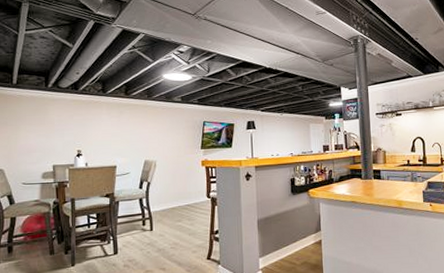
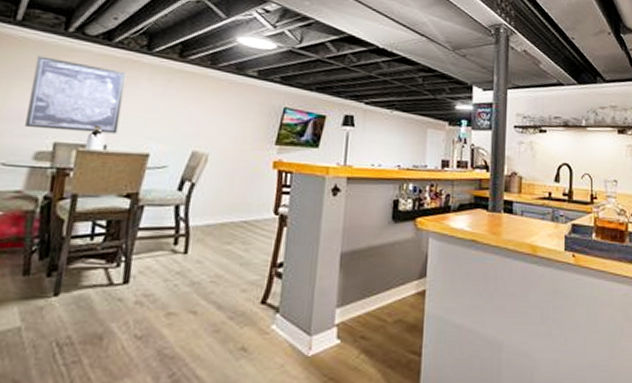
wall art: none [31,107,93,158] -> present [25,56,127,134]

